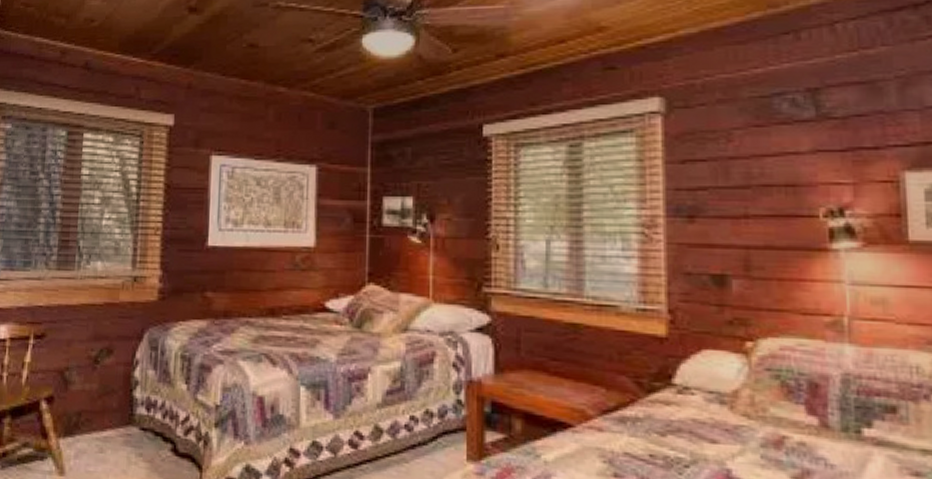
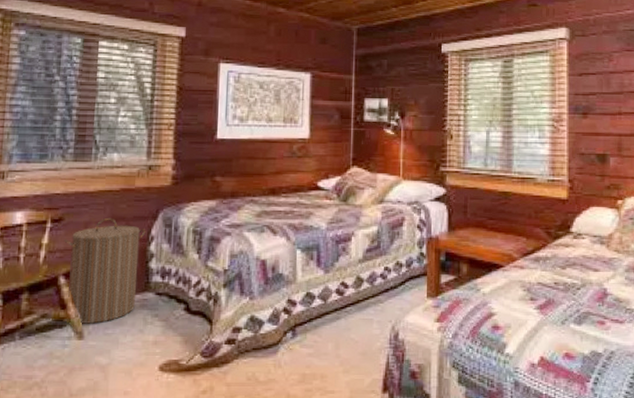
laundry hamper: none [46,335,131,459] -> present [64,217,146,324]

